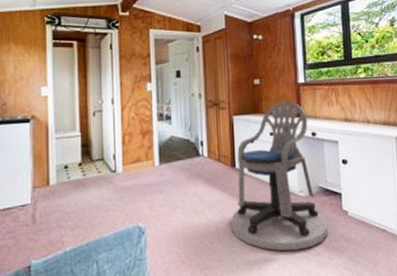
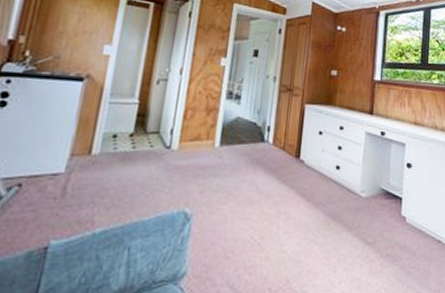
office chair: present [230,101,329,251] -> none [284,96,385,255]

